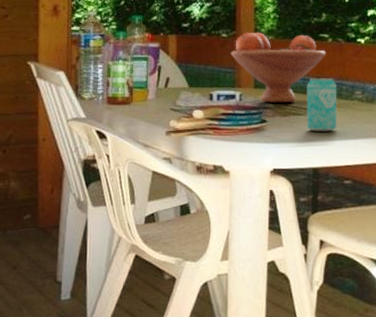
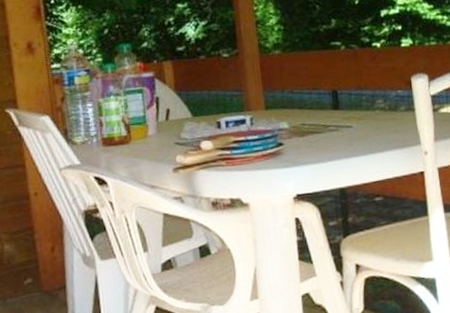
fruit bowl: present [231,32,326,103] -> none [235,45,340,124]
beverage can: present [306,78,337,132] -> none [322,89,361,149]

